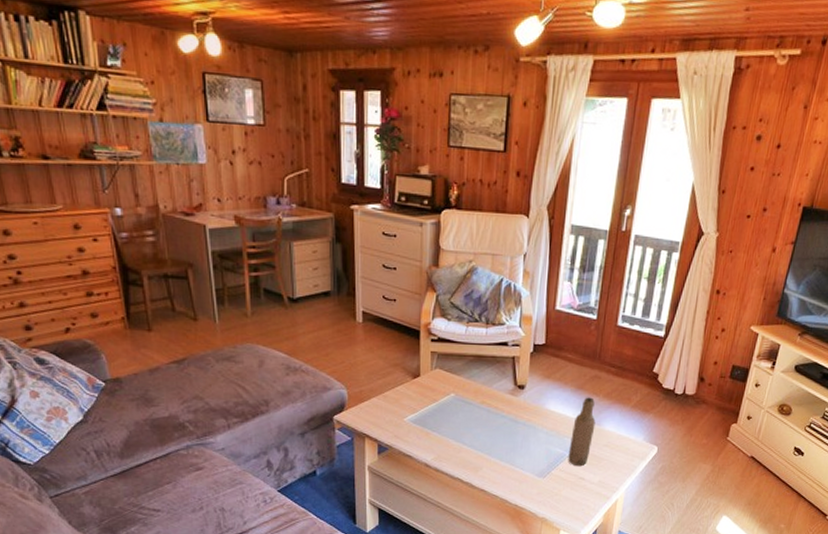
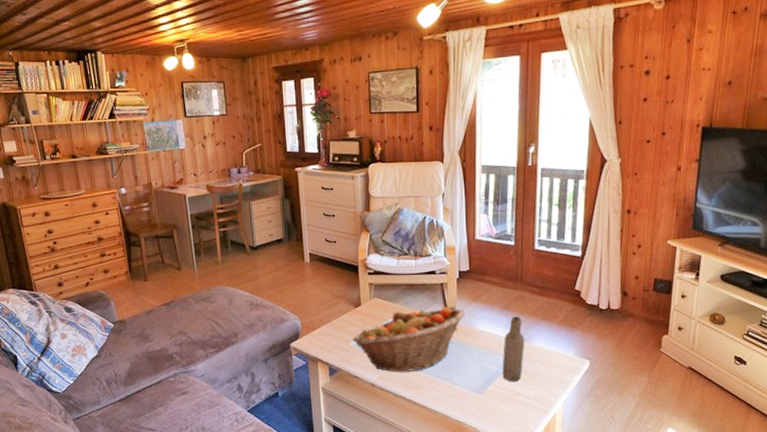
fruit basket: none [407,383,536,453] -> present [353,307,465,373]

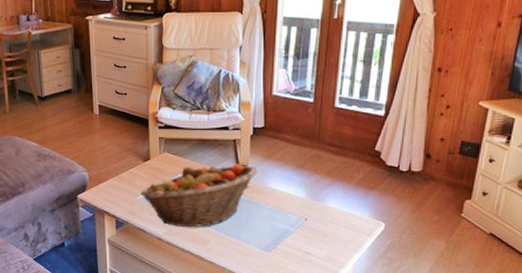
bottle: present [502,316,525,382] -> none [292,175,318,242]

